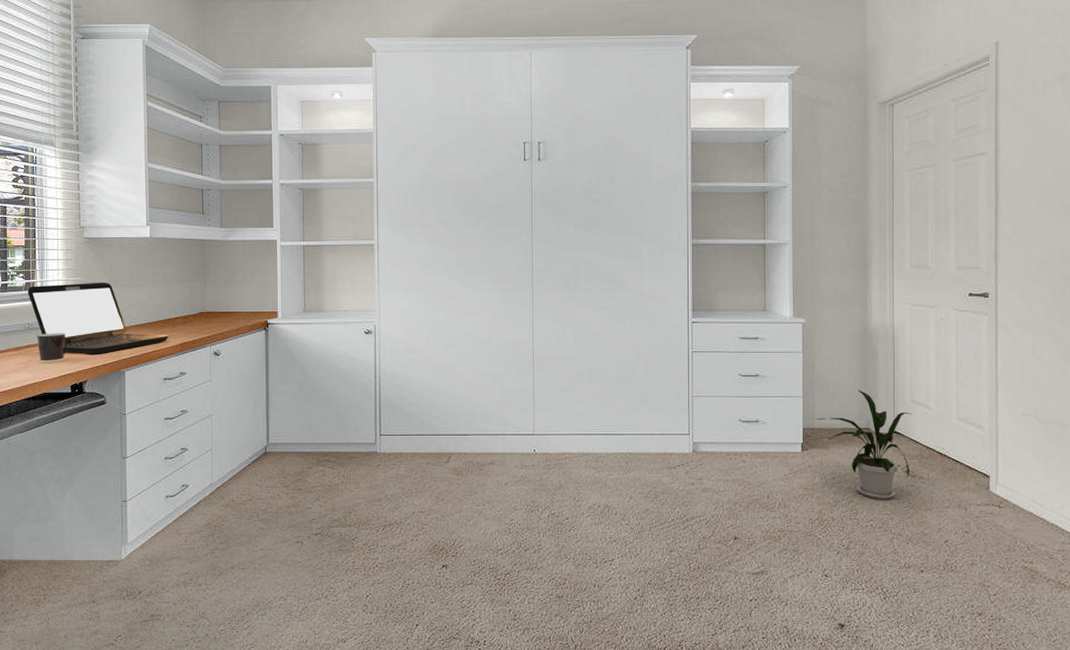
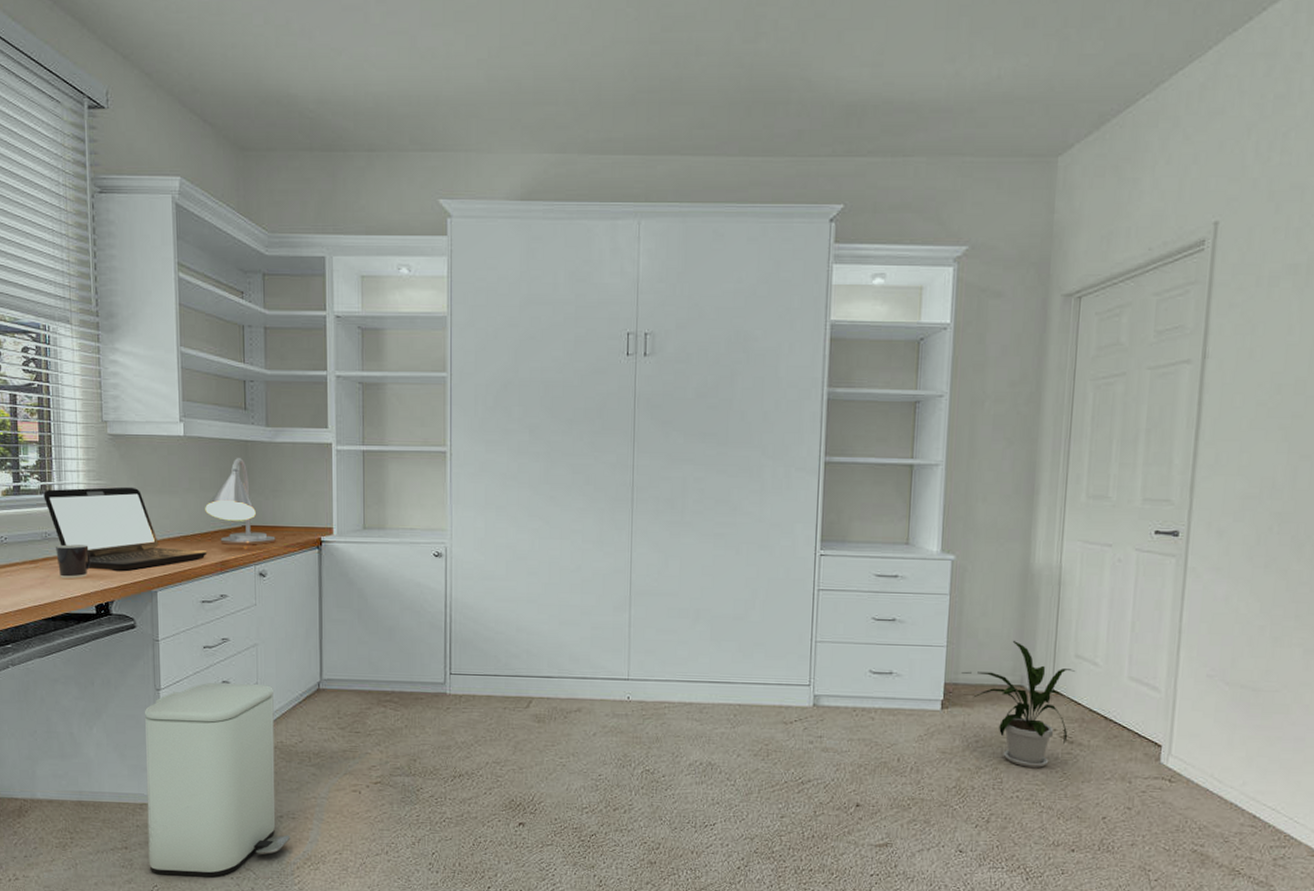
pedal bin: none [112,449,241,626] -> present [144,682,291,878]
table lamp: none [168,255,229,329] -> present [205,458,276,545]

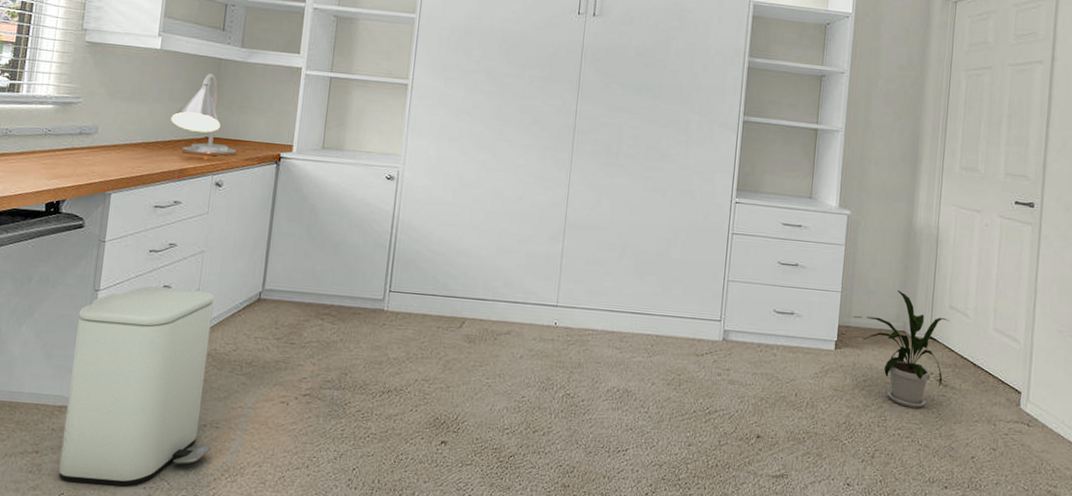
laptop: present [43,486,208,571] -> none [10,87,167,172]
mug: present [56,544,91,579] -> none [13,141,49,176]

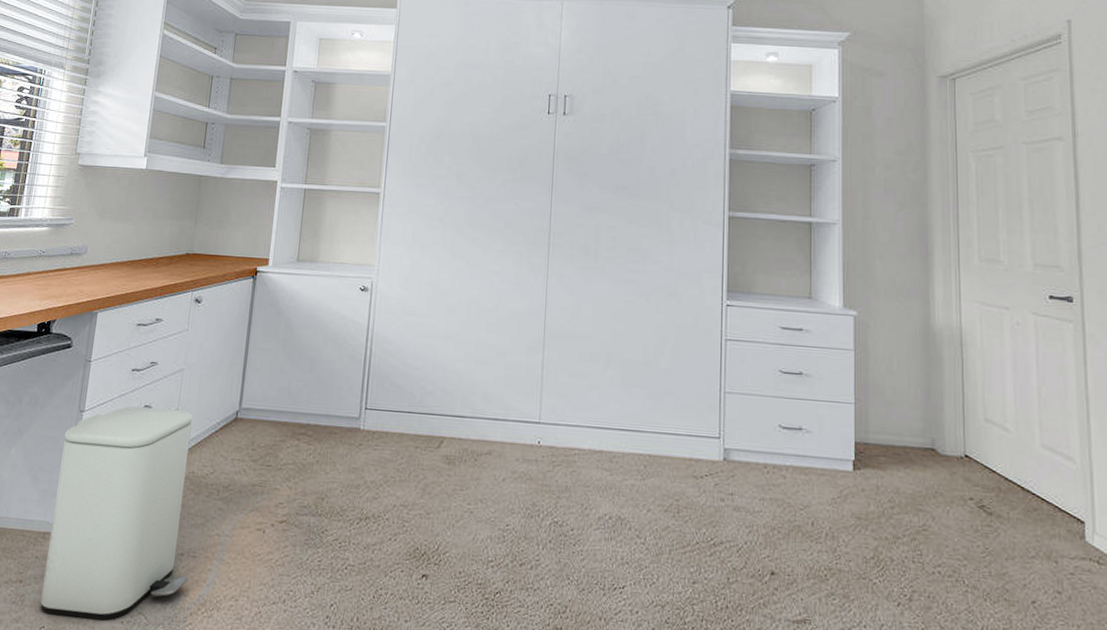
table lamp: present [171,74,237,156] -> none [154,191,215,272]
house plant: present [853,289,950,408] -> none [872,400,987,541]

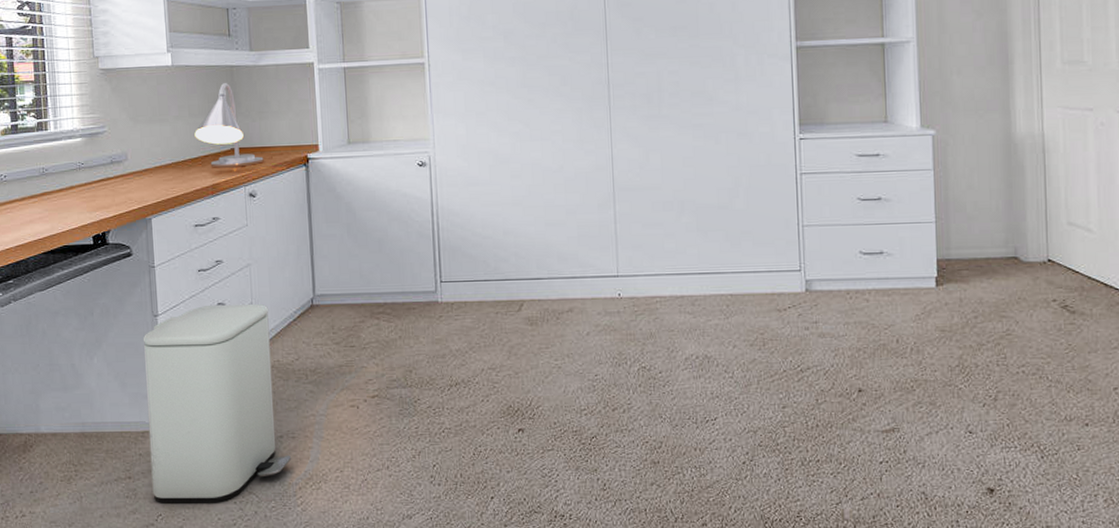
table lamp: none [154,191,215,272] -> present [194,83,264,168]

